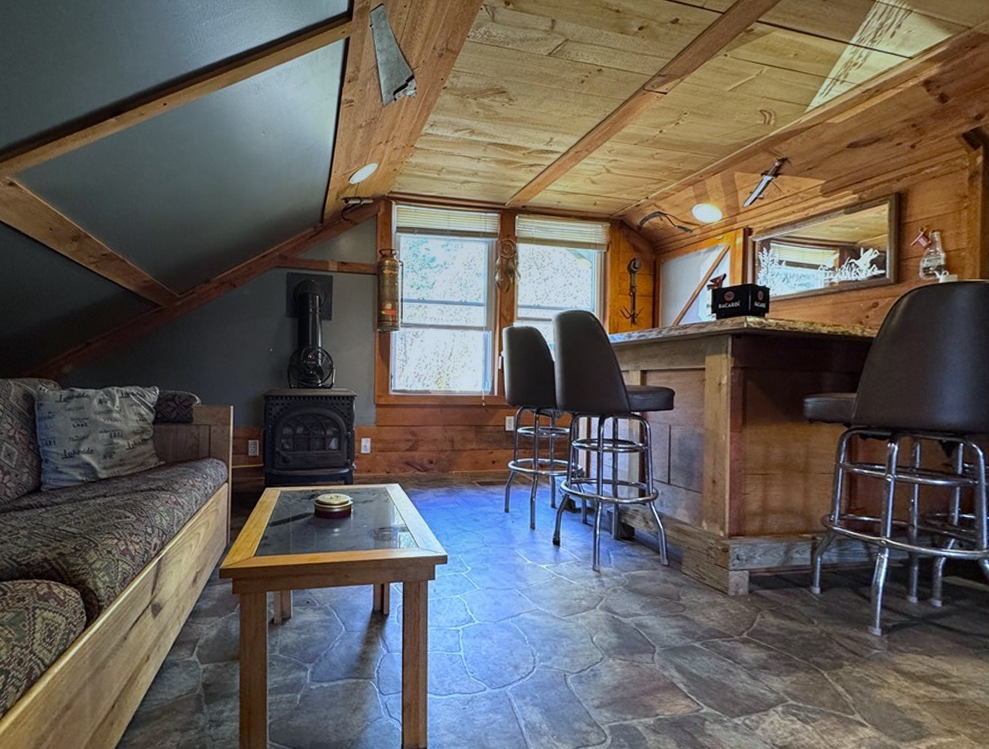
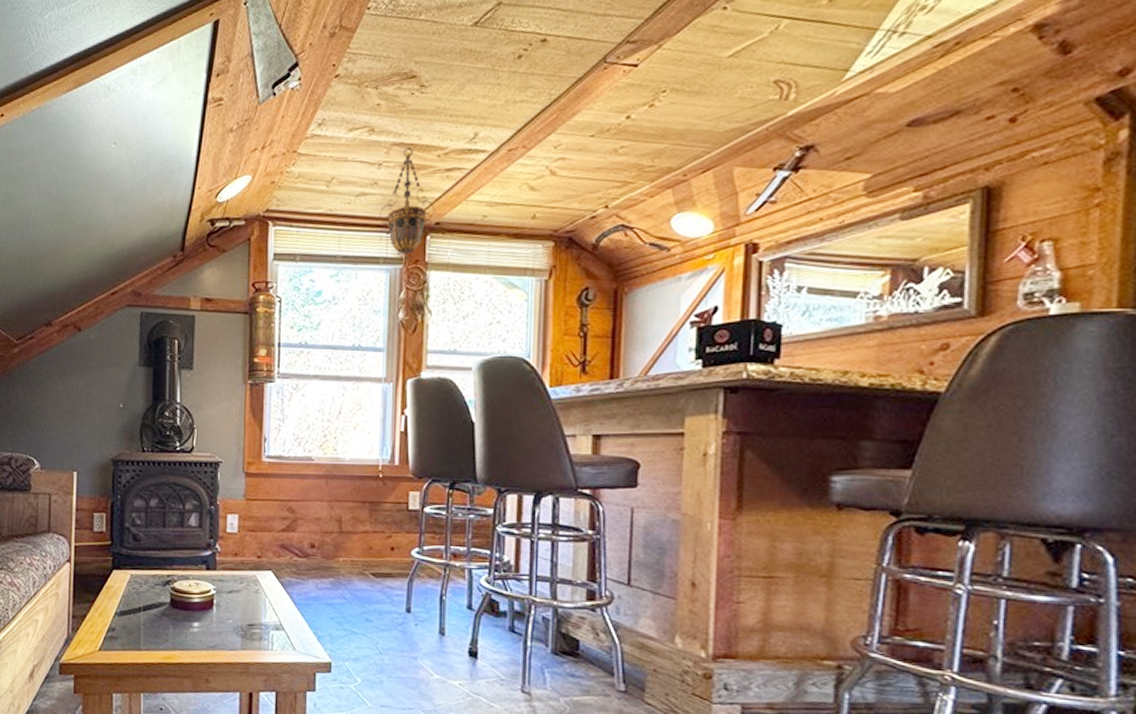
hanging lantern: none [479,147,522,237] -> present [379,148,436,263]

